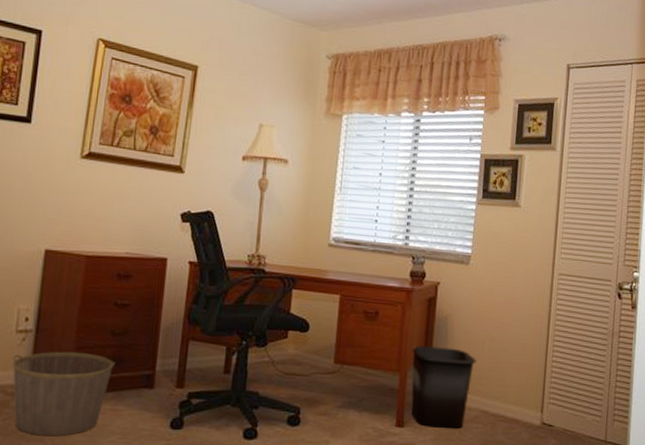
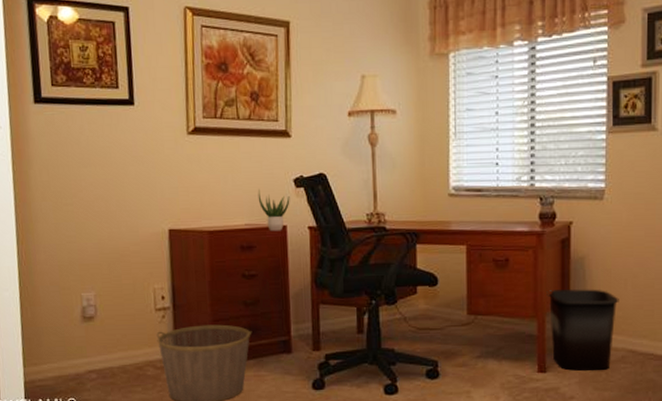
potted plant: none [142,219,175,263] -> present [257,189,290,232]

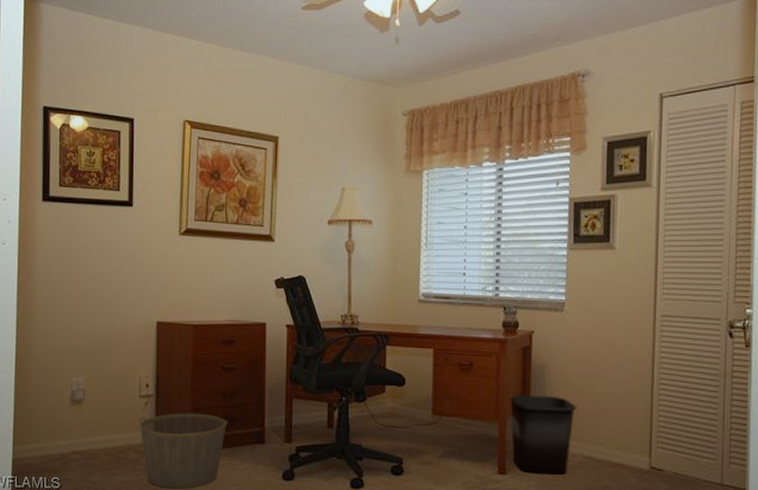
potted plant: present [257,189,290,232] -> none [241,288,270,328]

